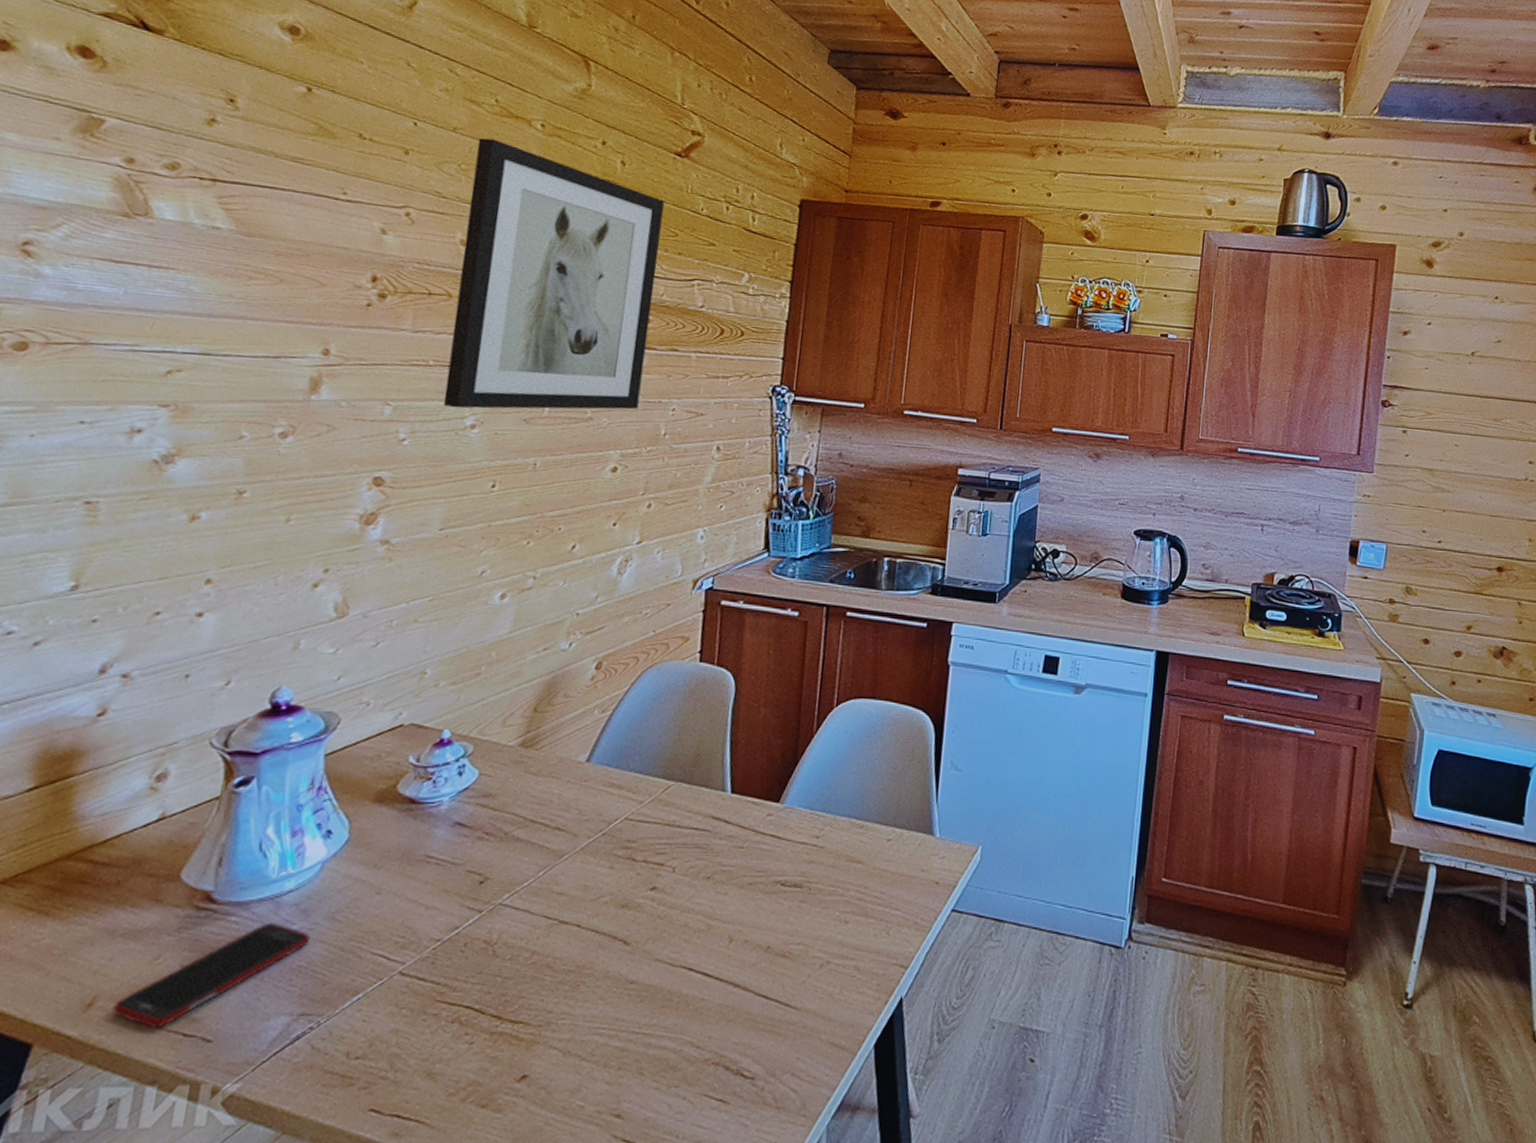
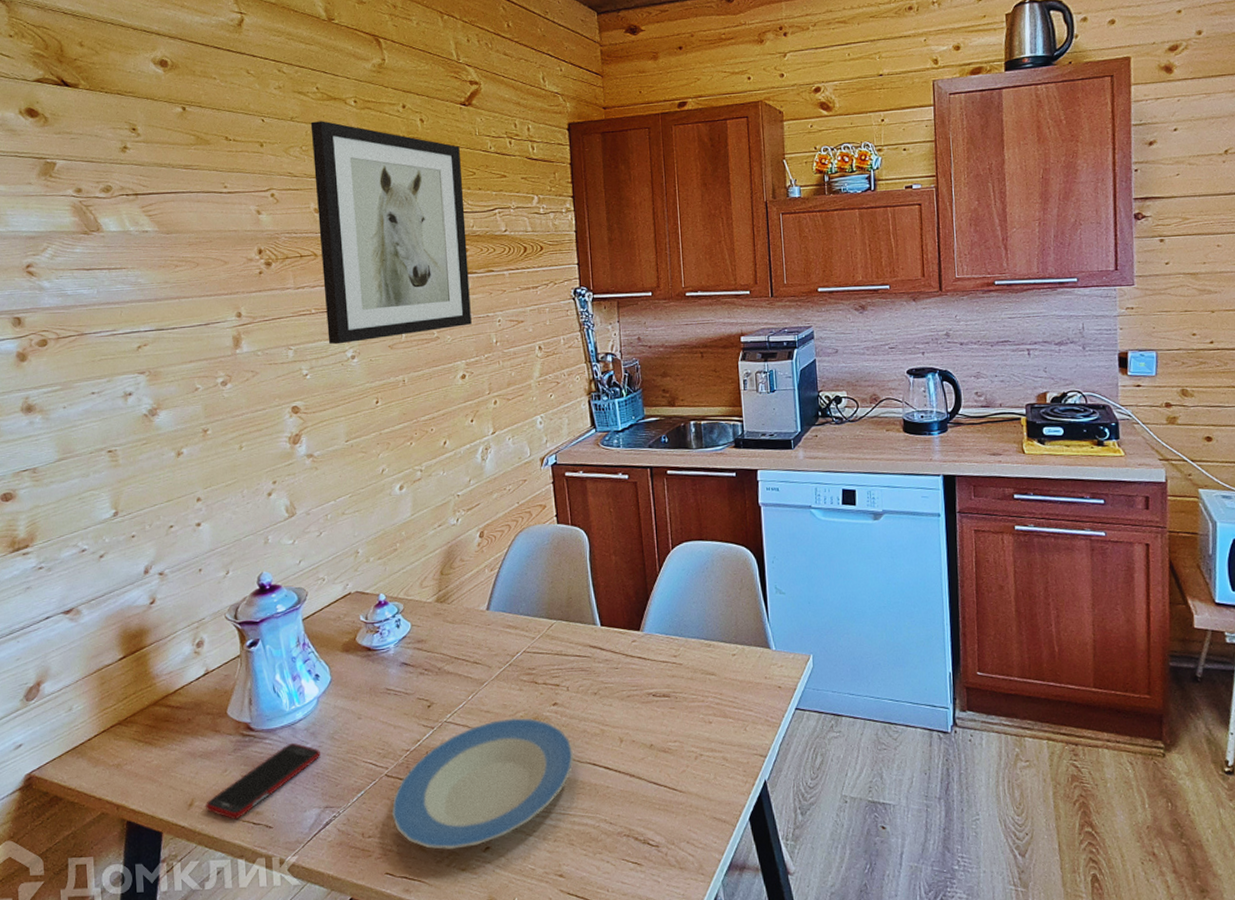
plate: none [396,903,666,1078] -> present [391,717,573,850]

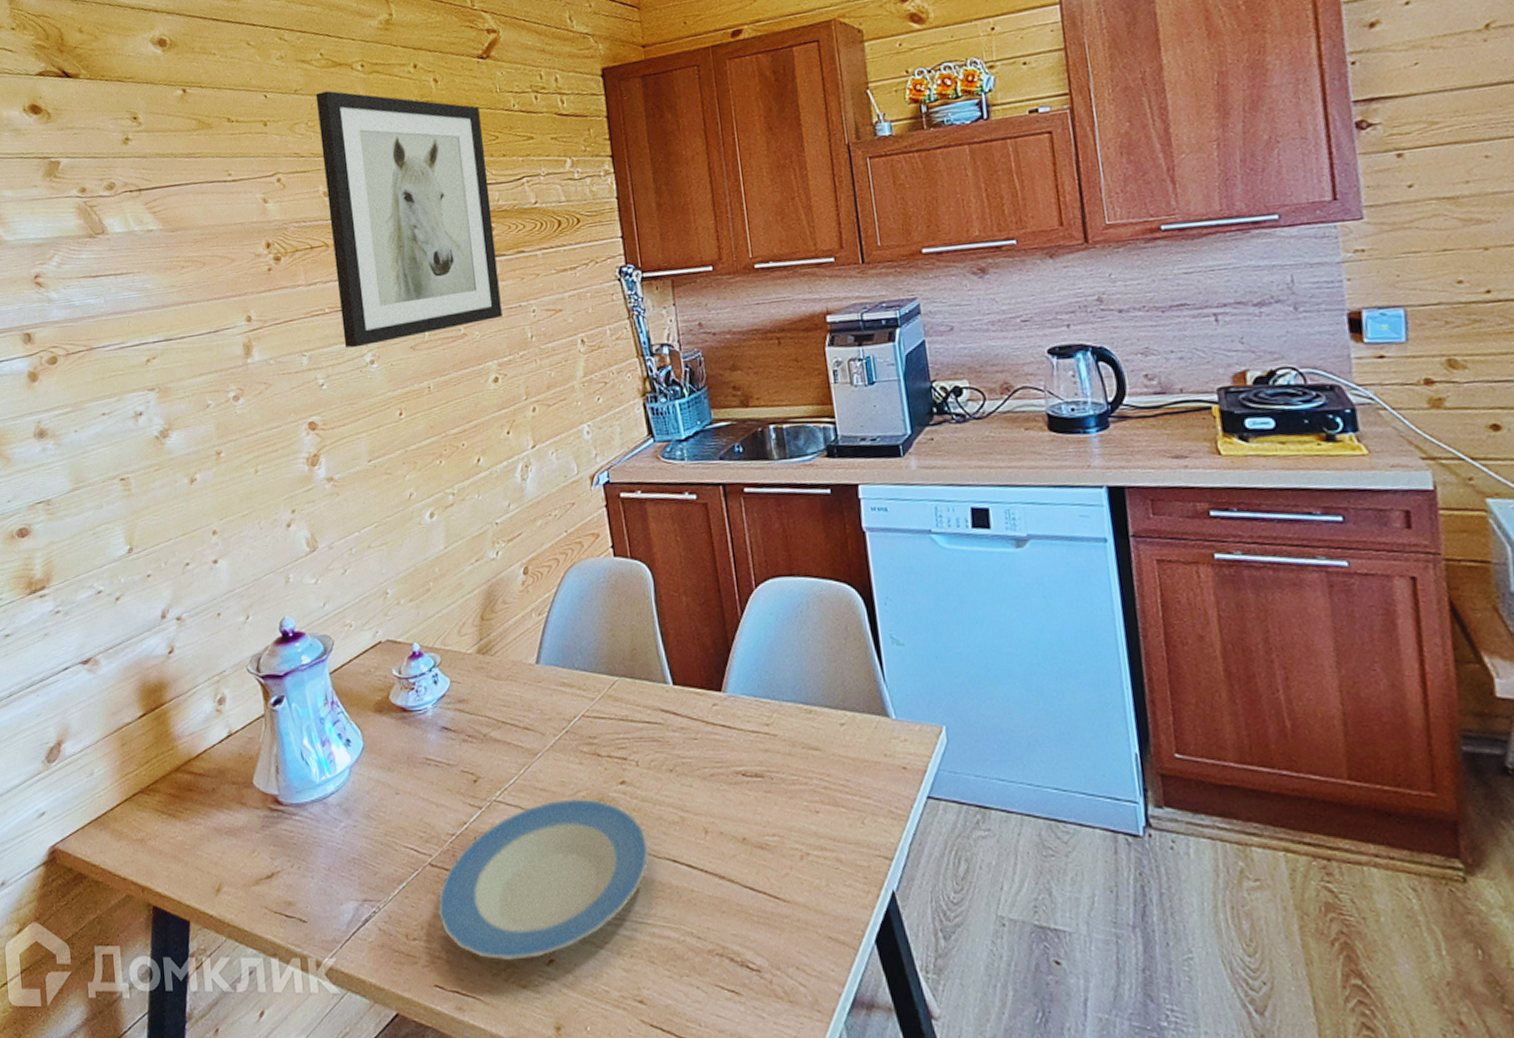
cell phone: present [204,743,320,819] -> none [233,821,356,910]

